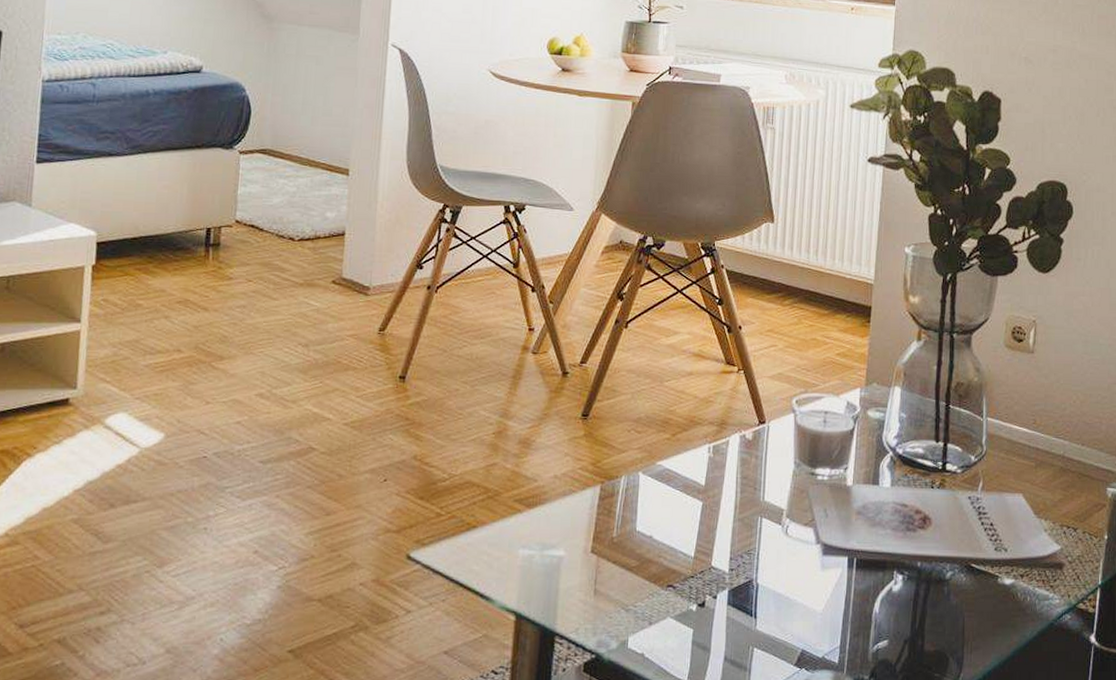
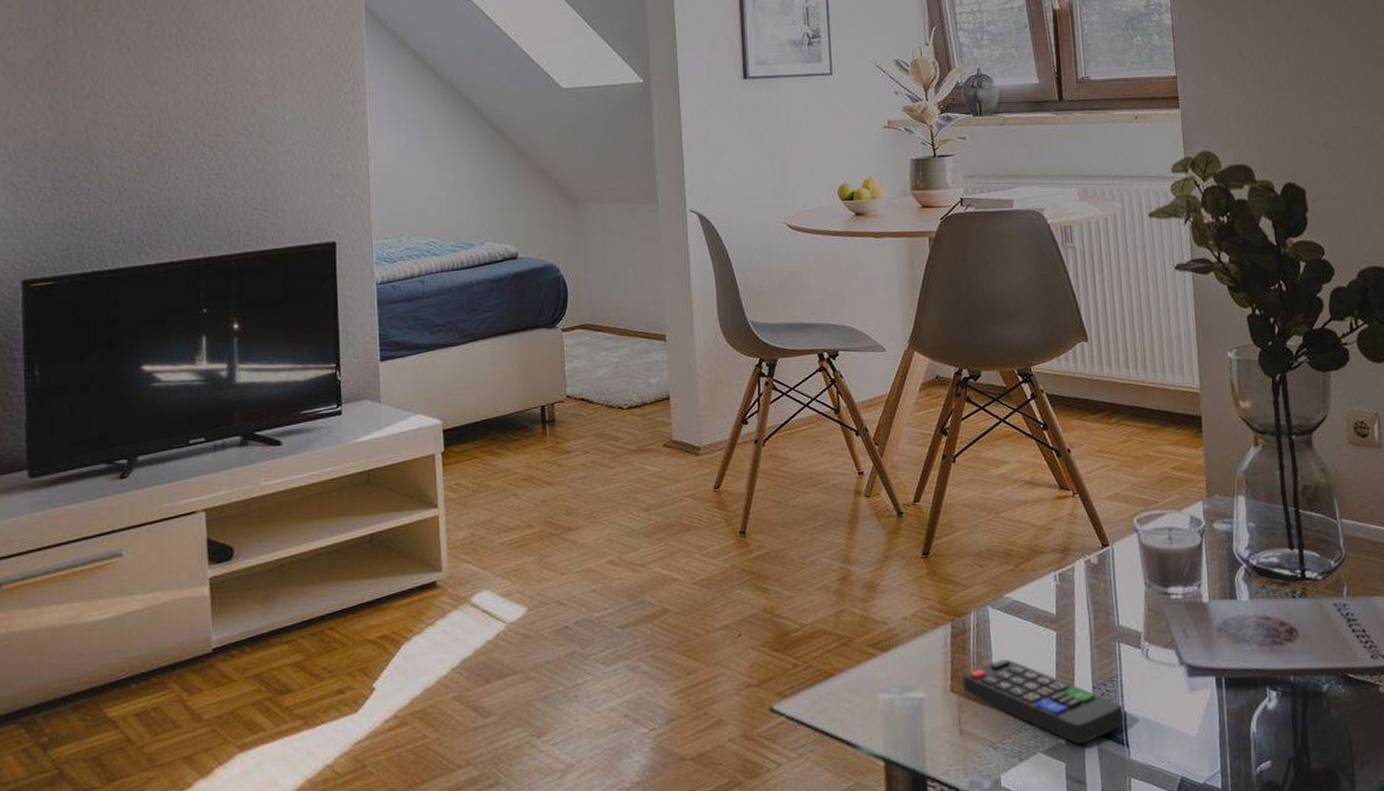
remote control: none [604,525,755,611] -> present [963,659,1123,744]

